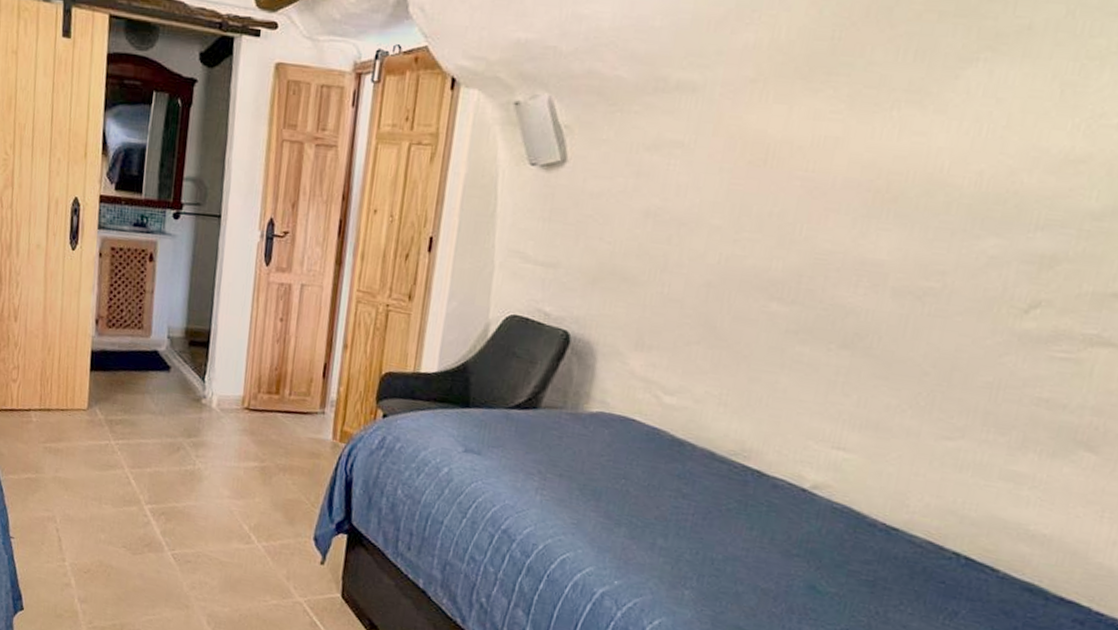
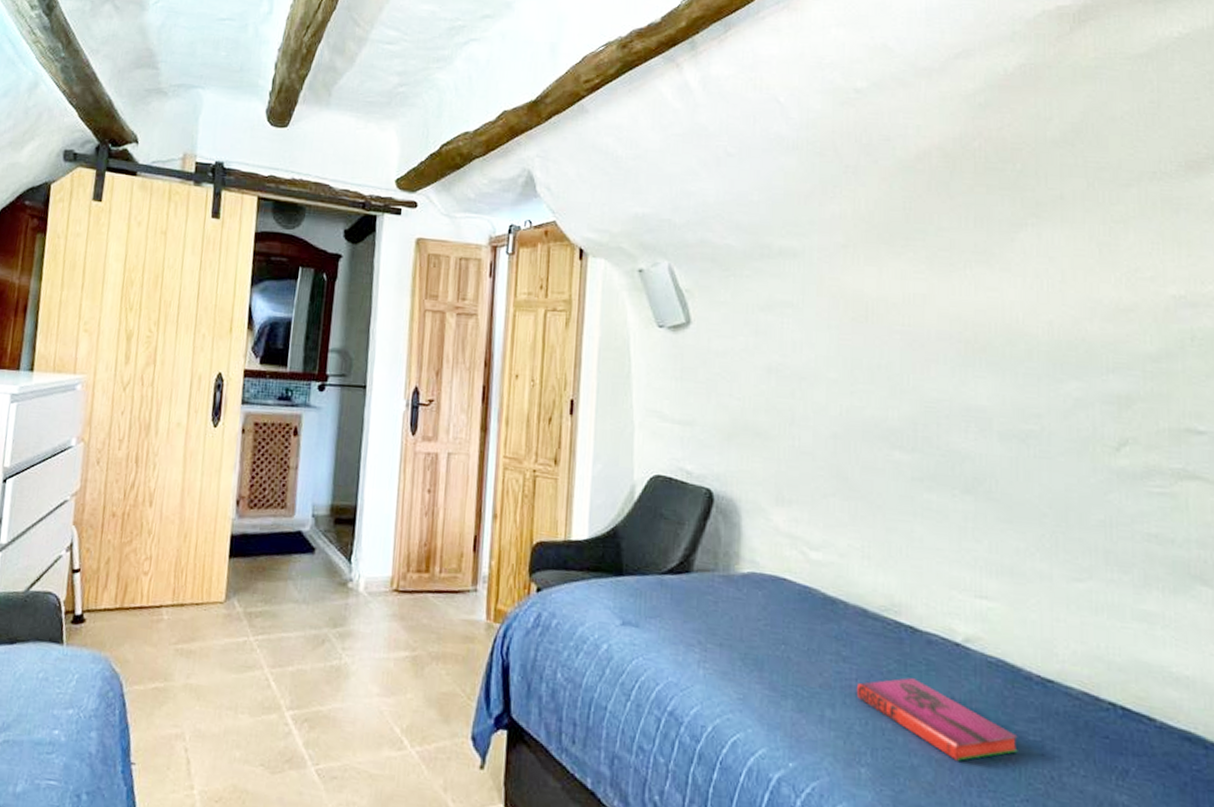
hardback book: none [691,516,850,592] -> present [856,678,1018,762]

